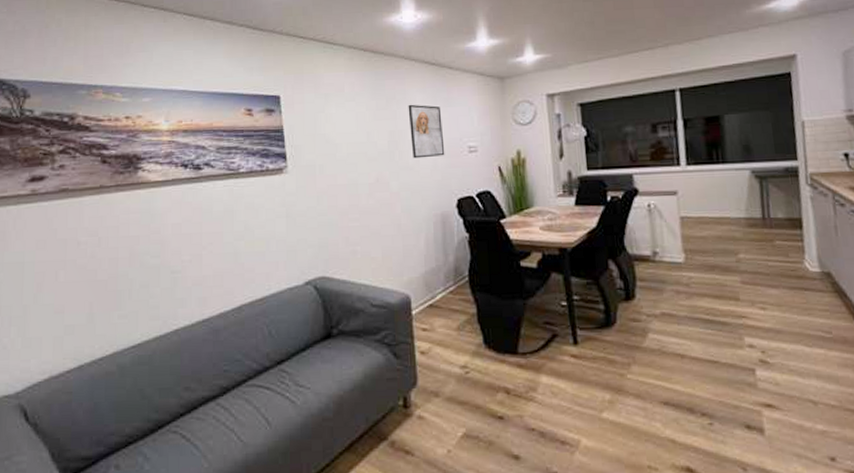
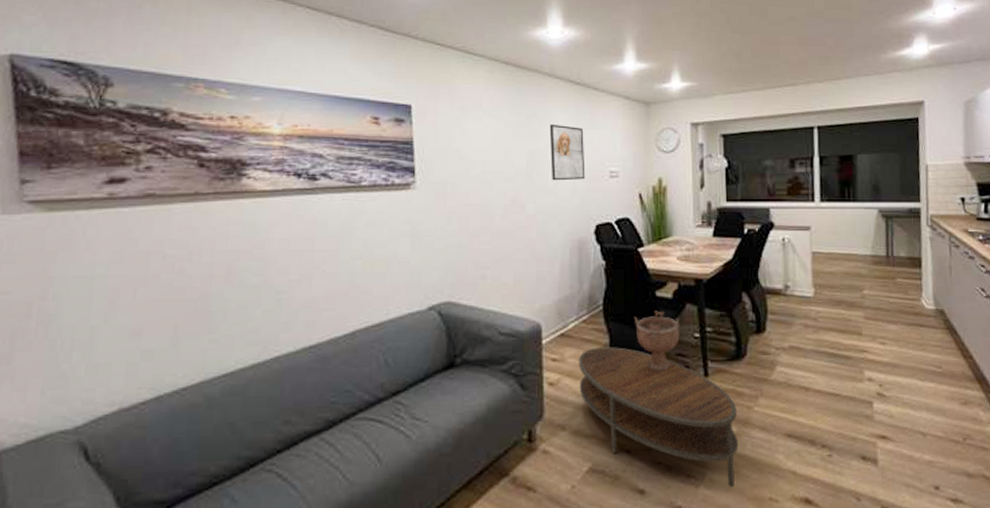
coffee table: none [448,316,613,455] -> present [579,347,739,488]
decorative bowl: none [499,280,547,340] -> present [633,311,680,371]

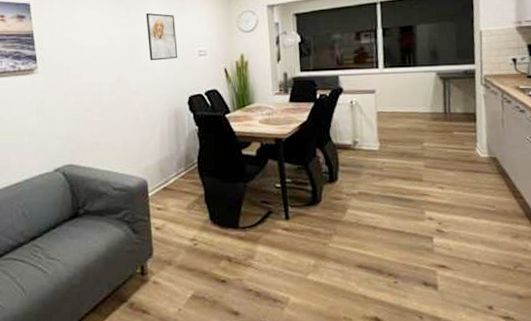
coffee table: present [579,347,739,488] -> none [179,197,317,310]
decorative bowl: present [633,311,680,371] -> none [224,166,264,216]

